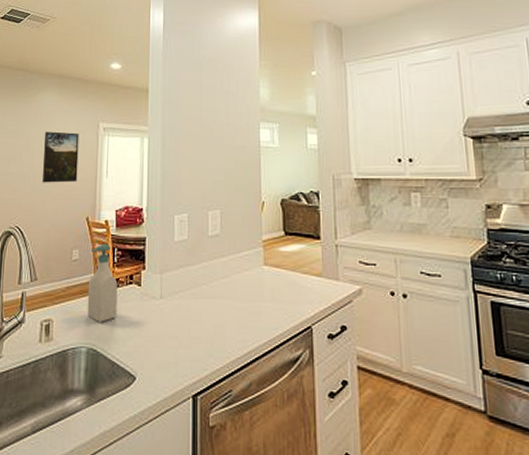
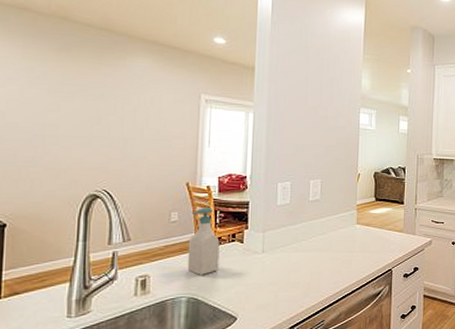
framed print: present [43,131,79,183] -> none [135,98,178,150]

